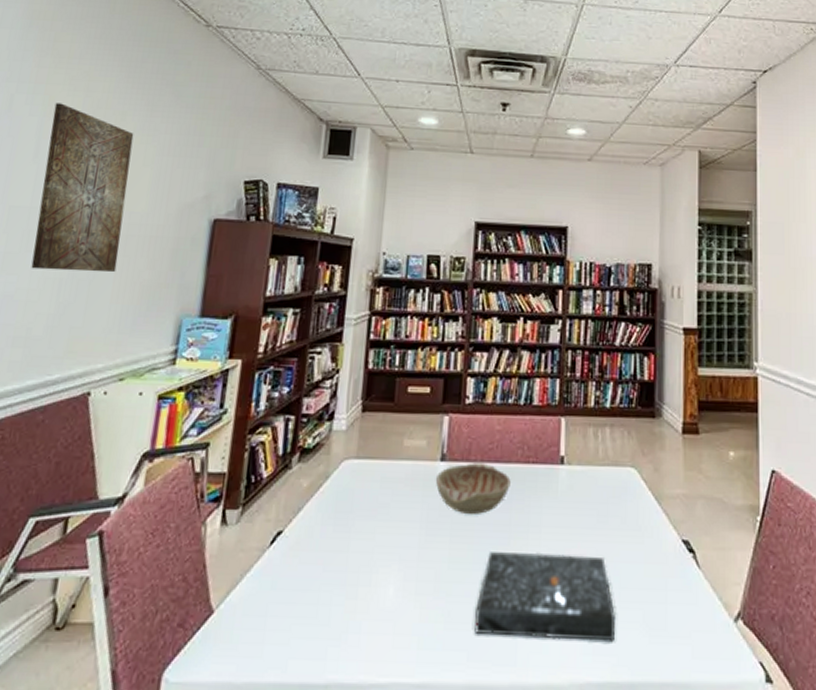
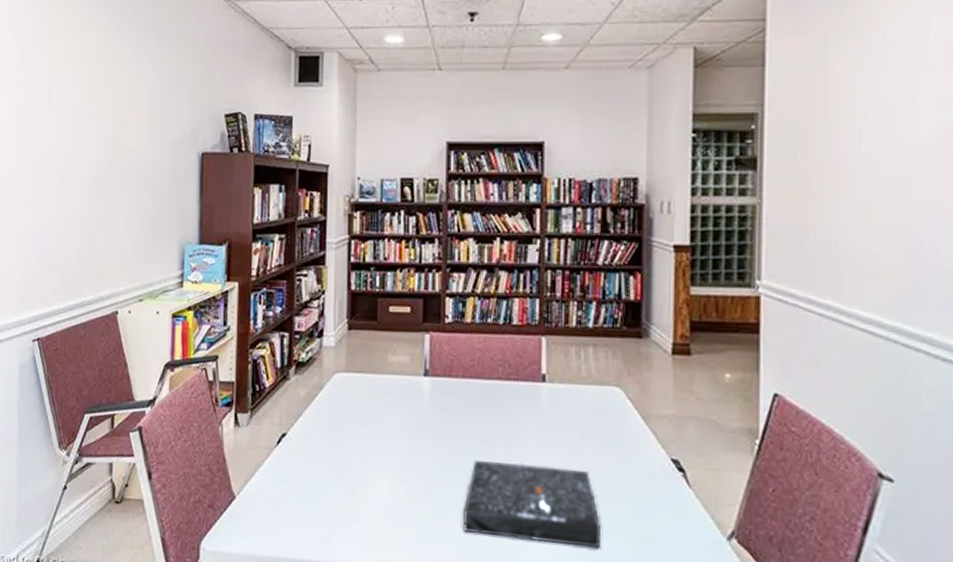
wall art: present [31,103,134,273] -> none [57,52,126,206]
decorative bowl: present [435,463,511,515] -> none [419,378,493,427]

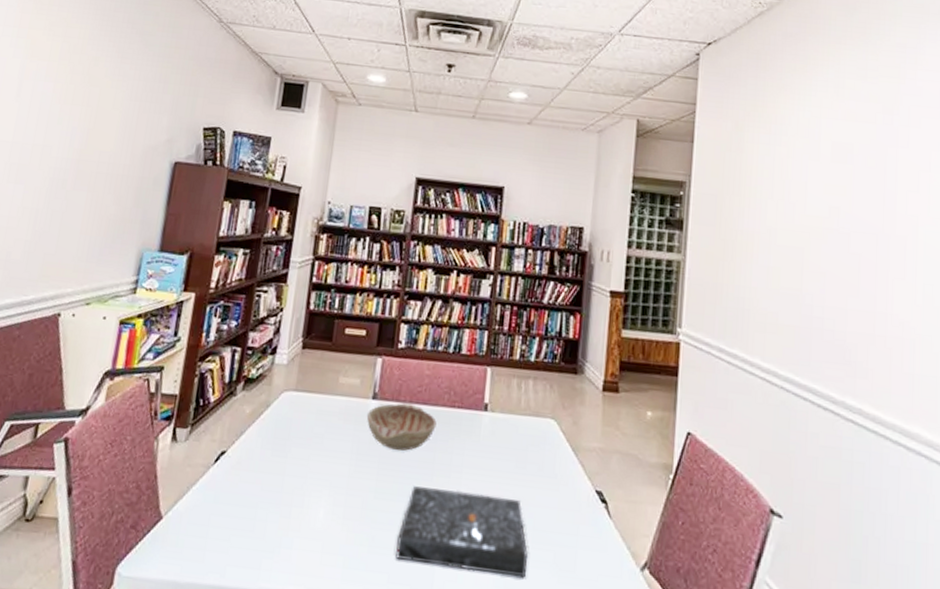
decorative bowl: none [419,378,493,427] -> present [366,403,437,451]

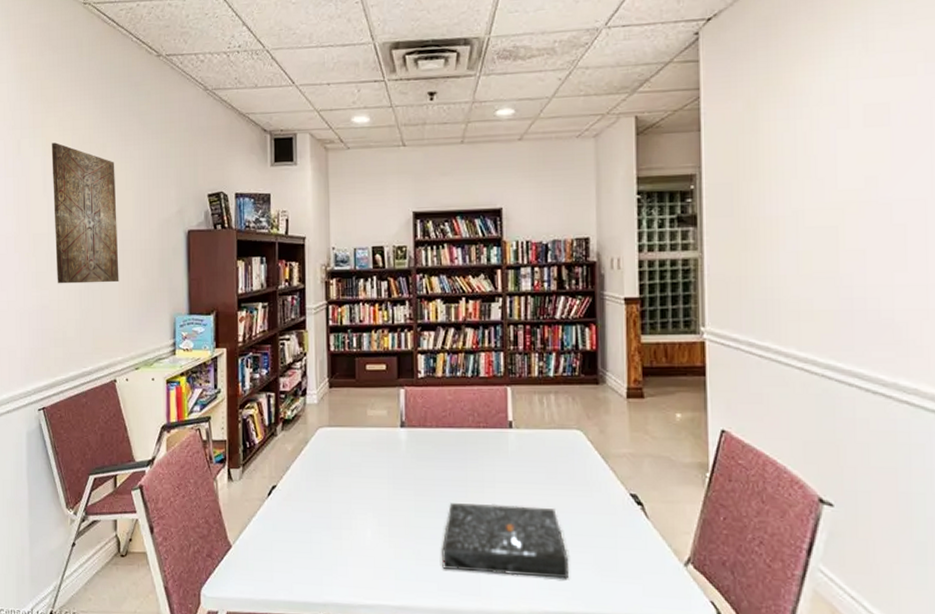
wall art: none [11,46,106,206] -> present [51,142,119,284]
decorative bowl: present [366,403,437,451] -> none [397,428,464,473]

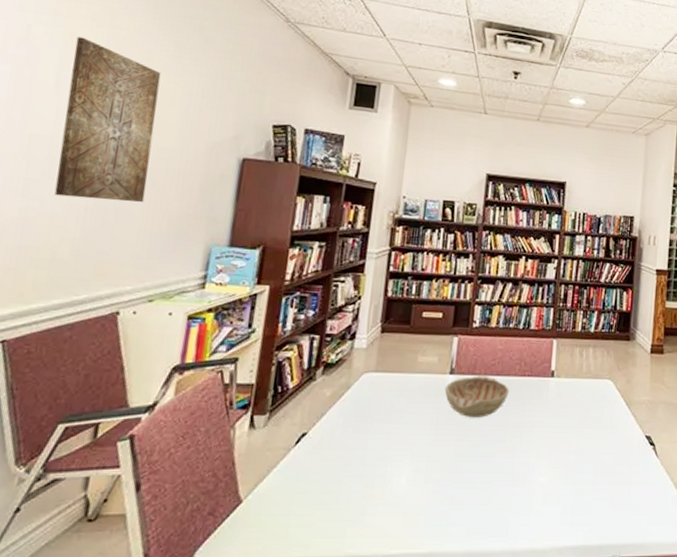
decorative bowl: none [397,428,464,473] -> present [444,376,509,418]
book: present [442,503,568,579] -> none [474,447,590,515]

